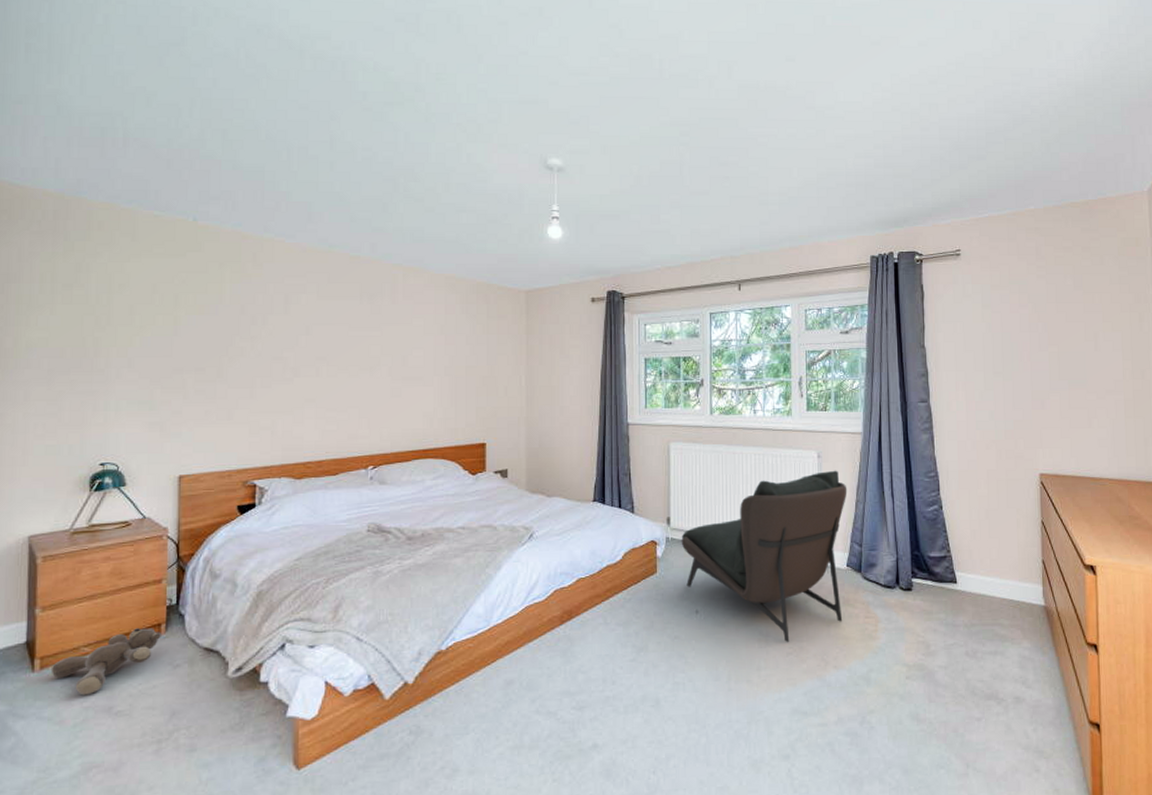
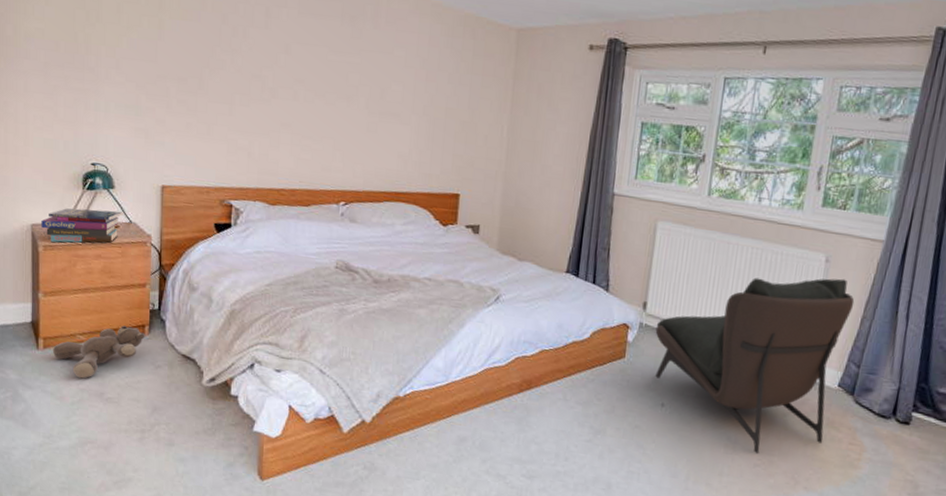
books: none [40,508,136,552] -> present [41,208,123,244]

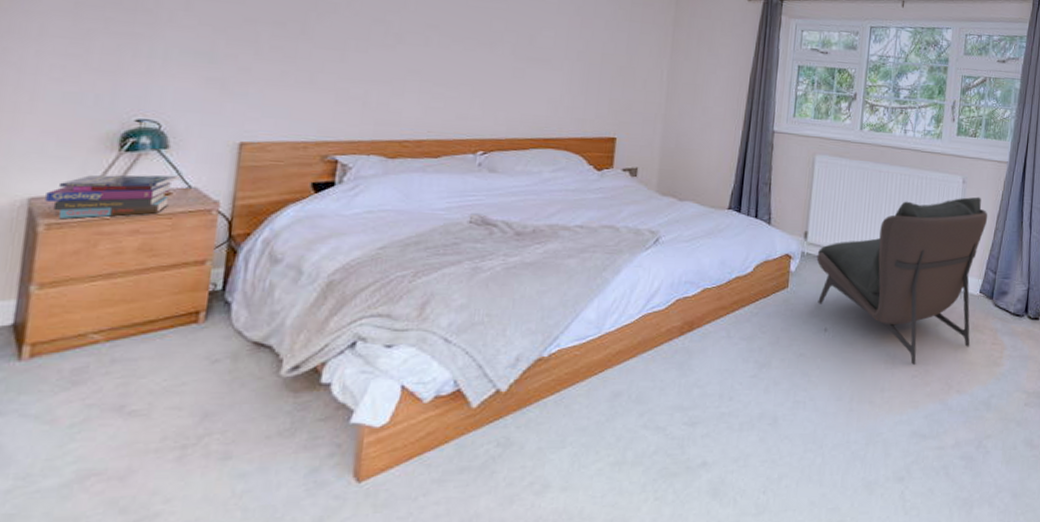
stuffed bear: present [52,325,145,379] -> none [44,315,199,391]

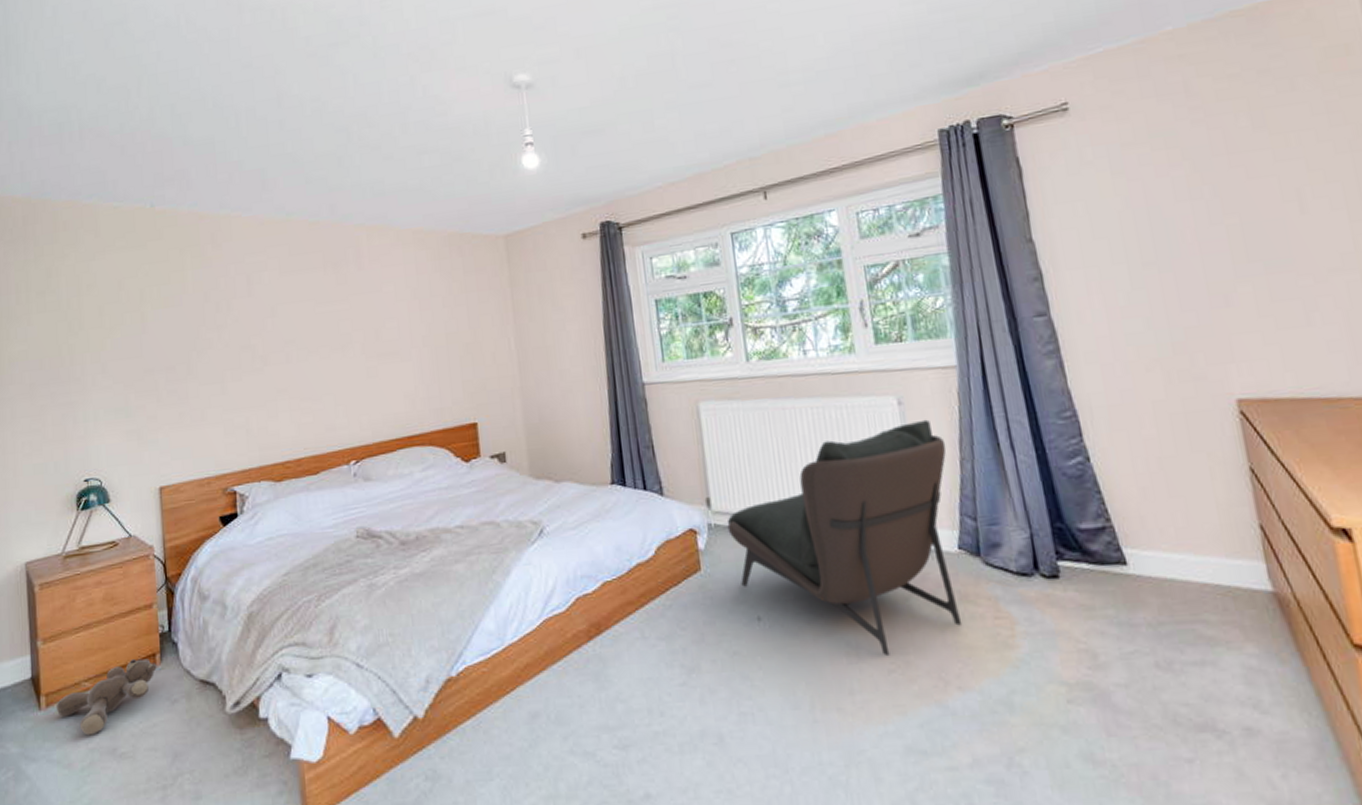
stuffed bear: none [44,315,199,391] -> present [55,658,157,736]
books: present [45,174,180,220] -> none [36,526,122,579]

